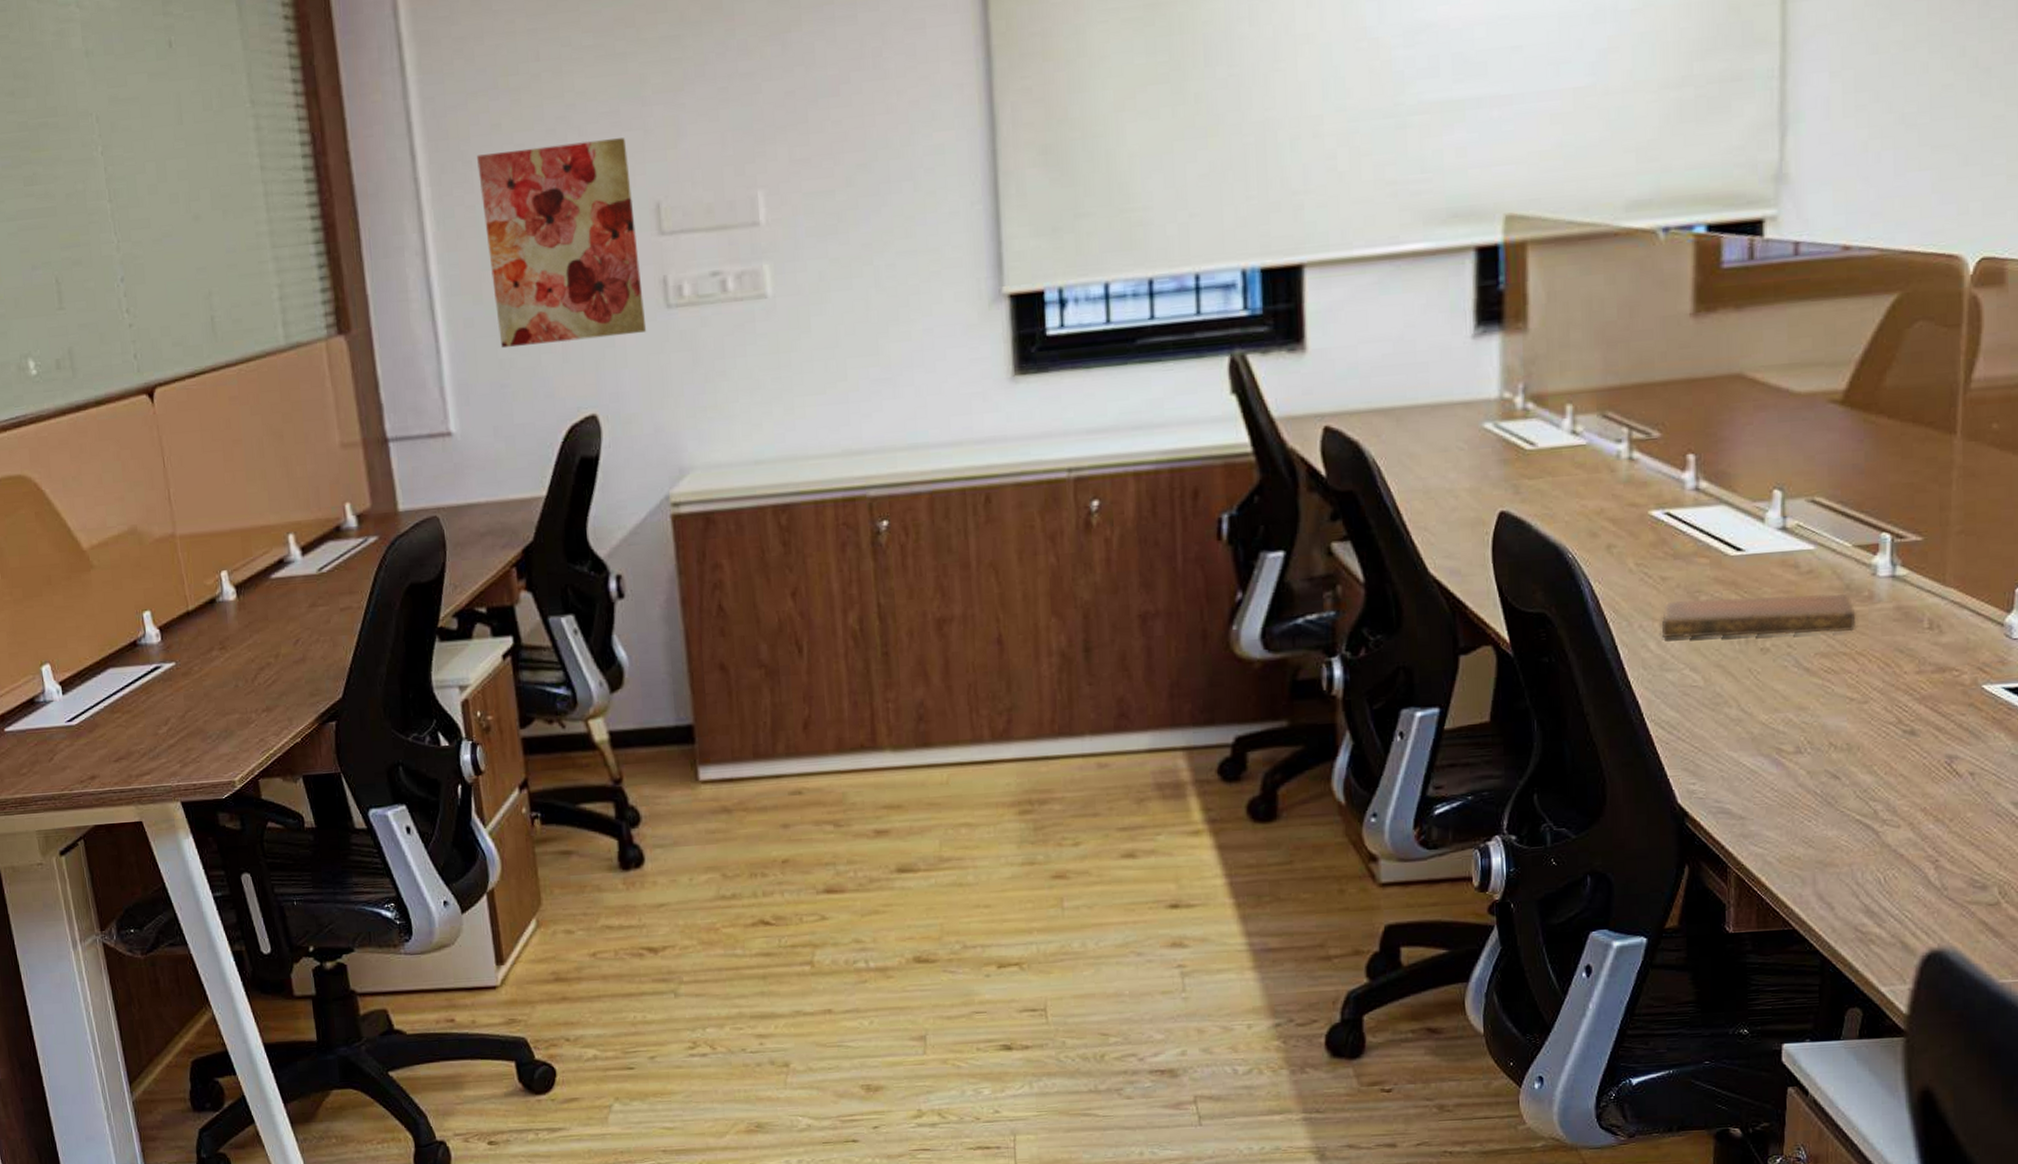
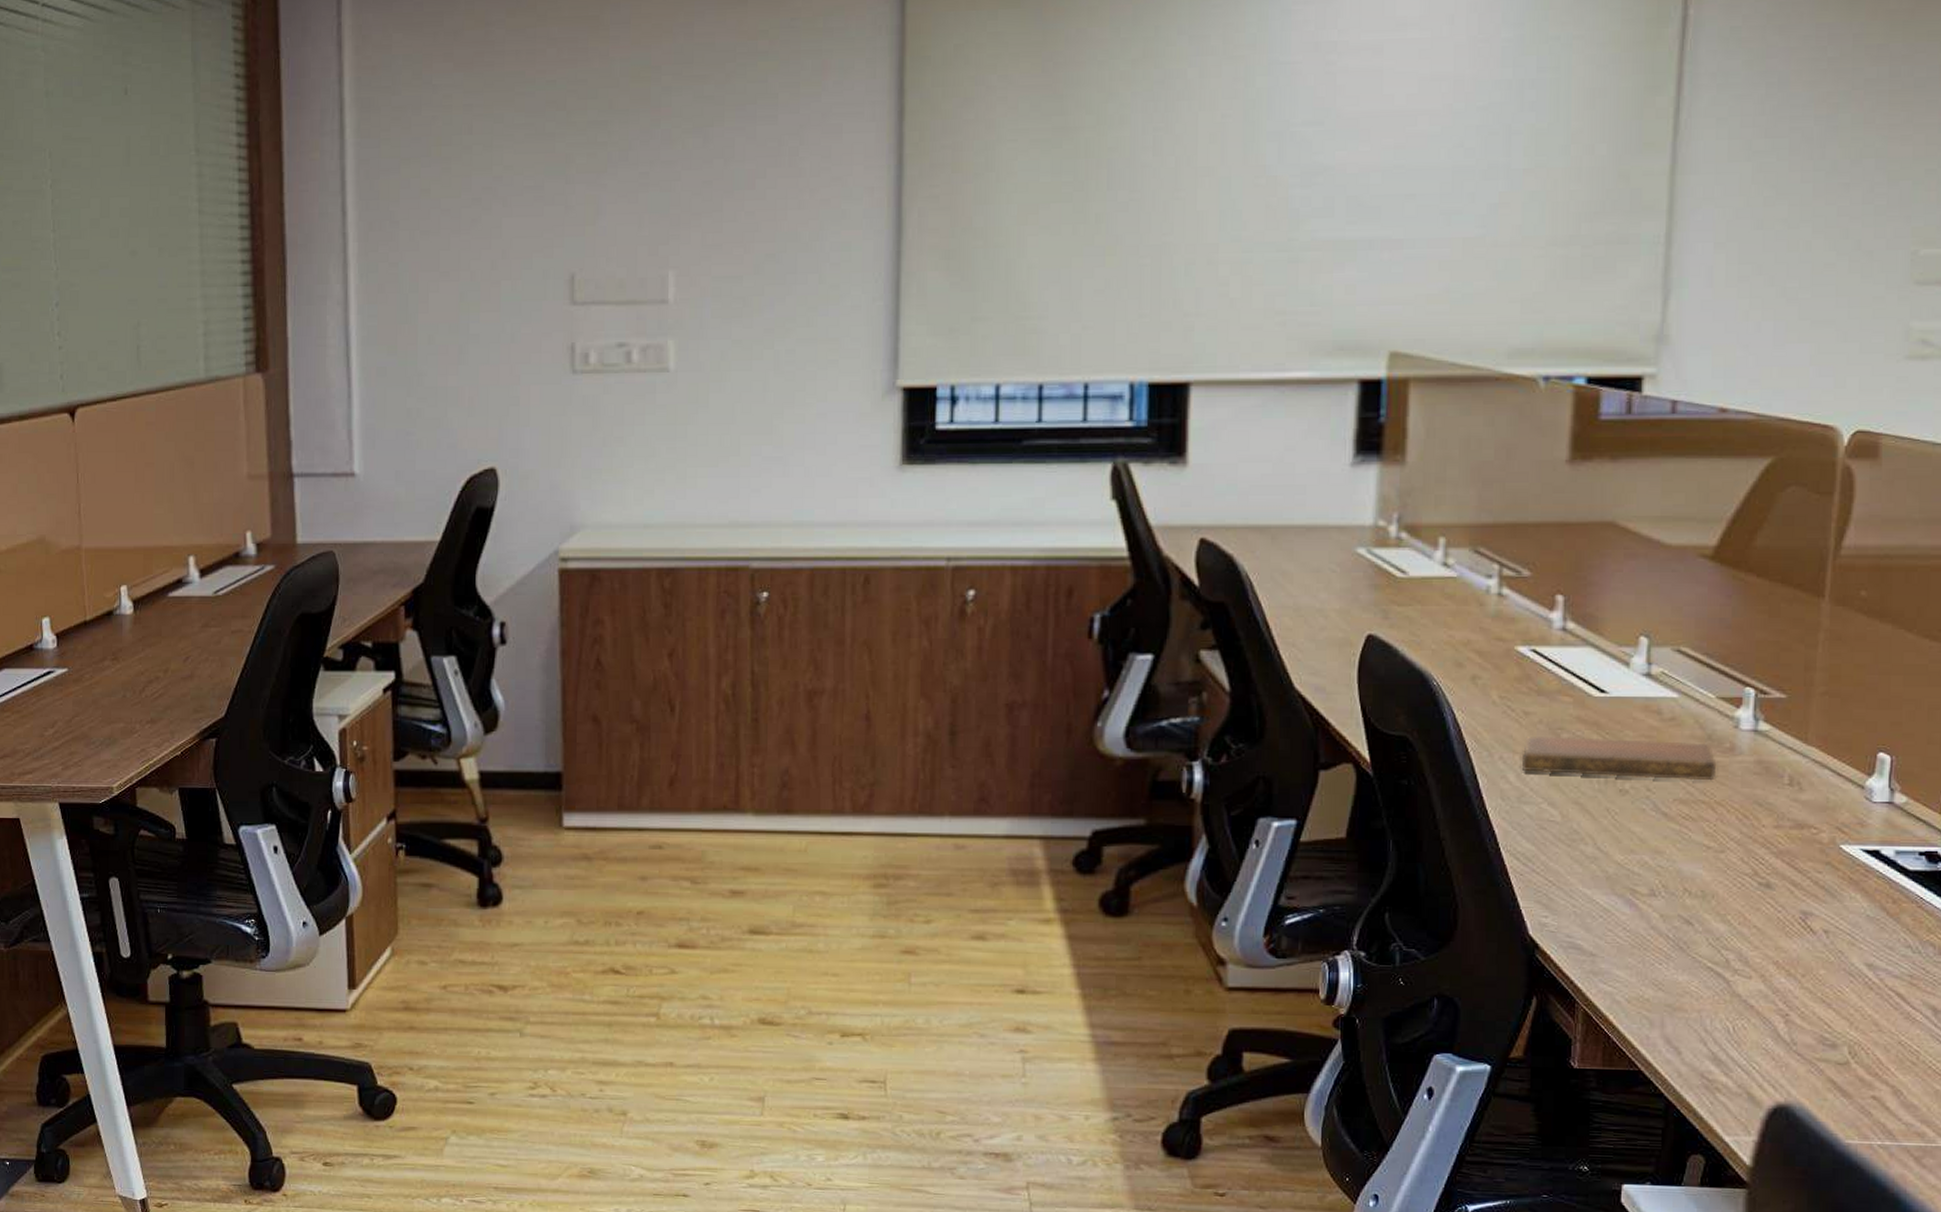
wall art: present [477,138,647,349] -> none [404,211,551,399]

